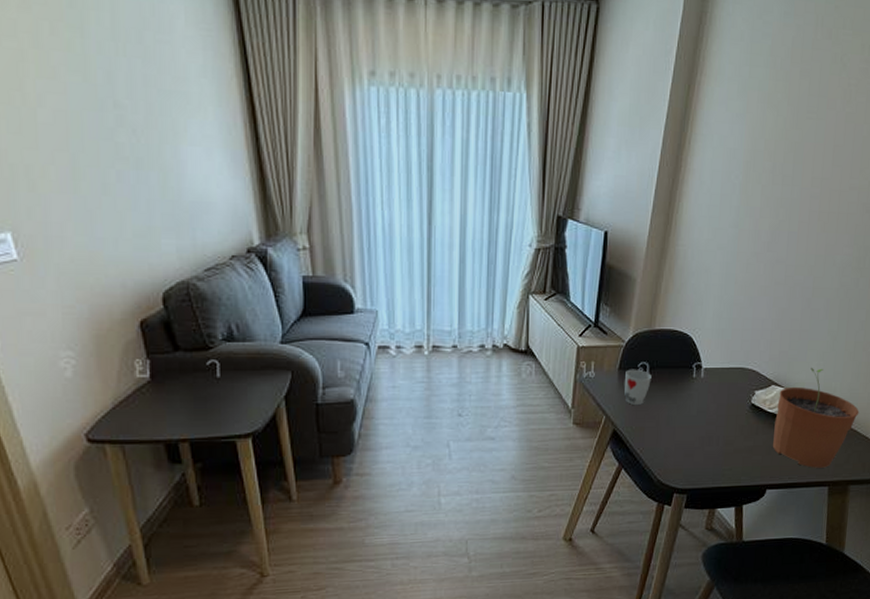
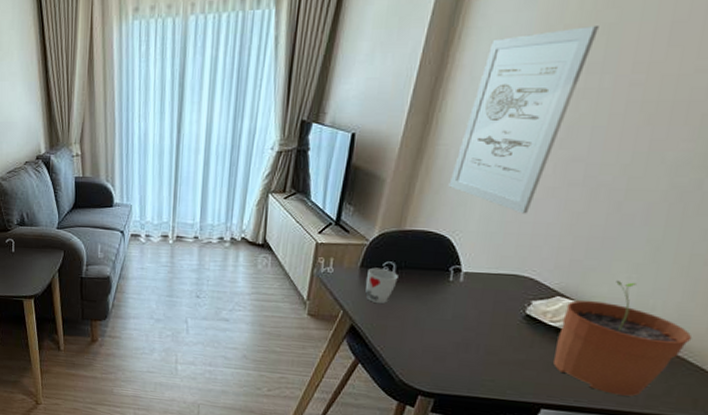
wall art: none [688,143,788,311] -> present [448,26,599,214]

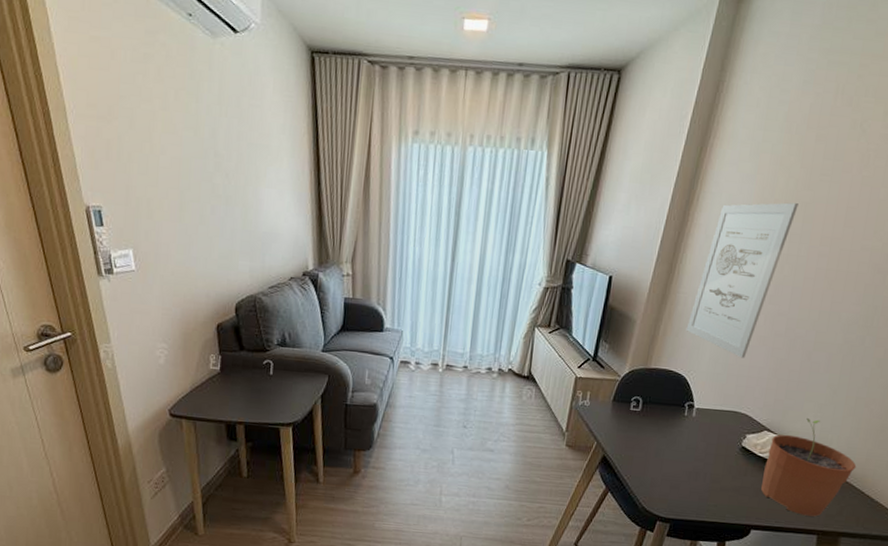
cup: present [365,267,398,303] -> none [616,402,644,435]

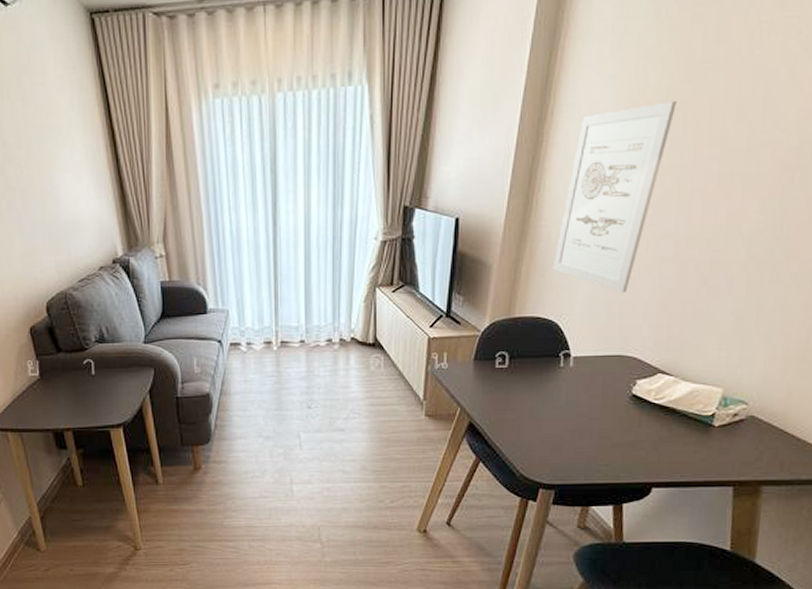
plant pot: present [760,418,857,517] -> none [659,353,775,466]

